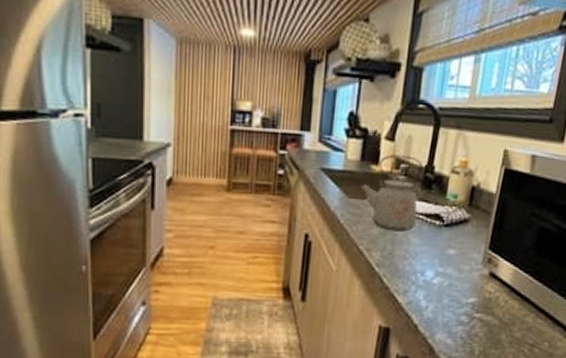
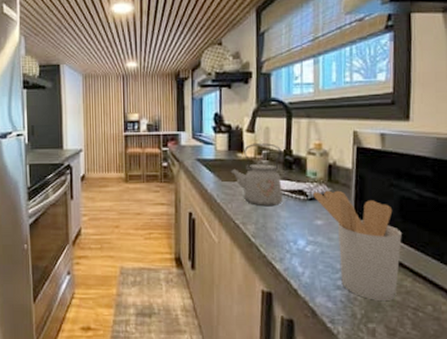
utensil holder: none [450,216,534,337] -> present [313,190,402,300]

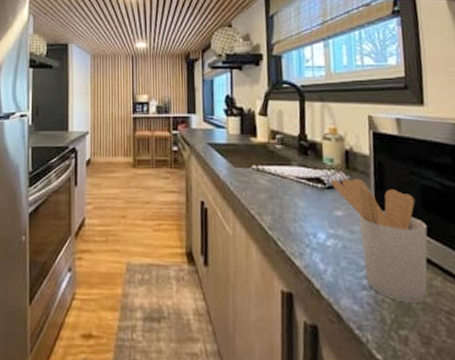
kettle: present [229,143,283,207] -> none [242,127,299,196]

